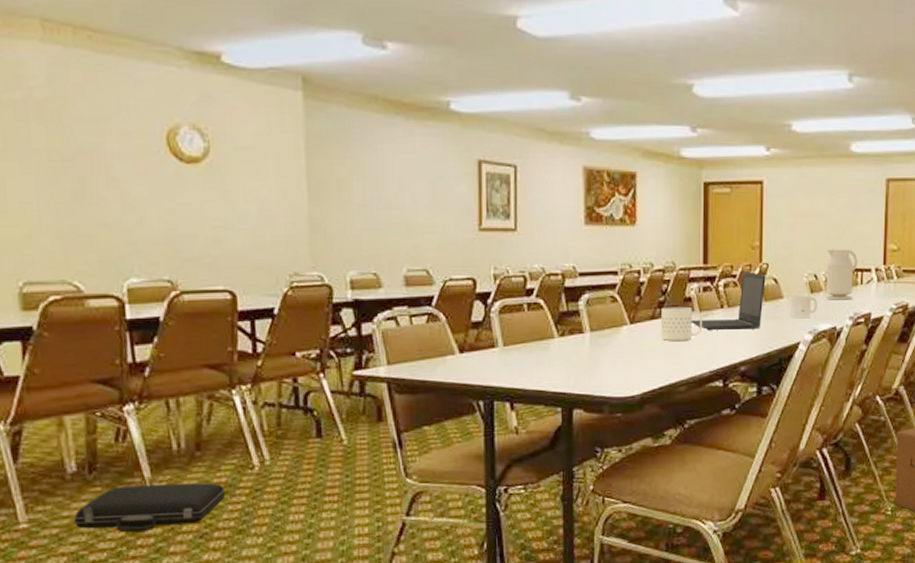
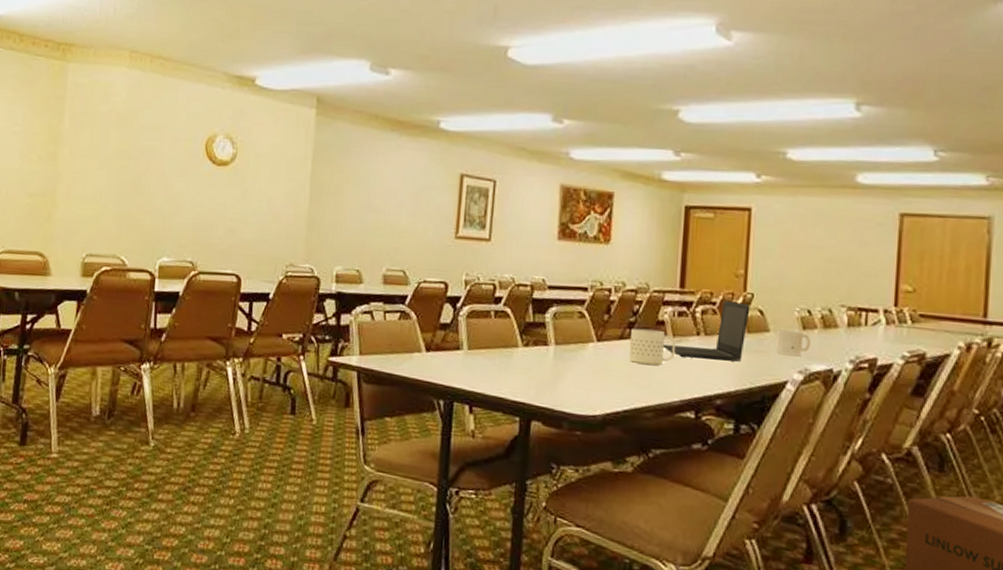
briefcase: present [74,483,226,532] -> none [91,433,210,477]
water jug: present [825,249,858,300] -> none [821,284,862,342]

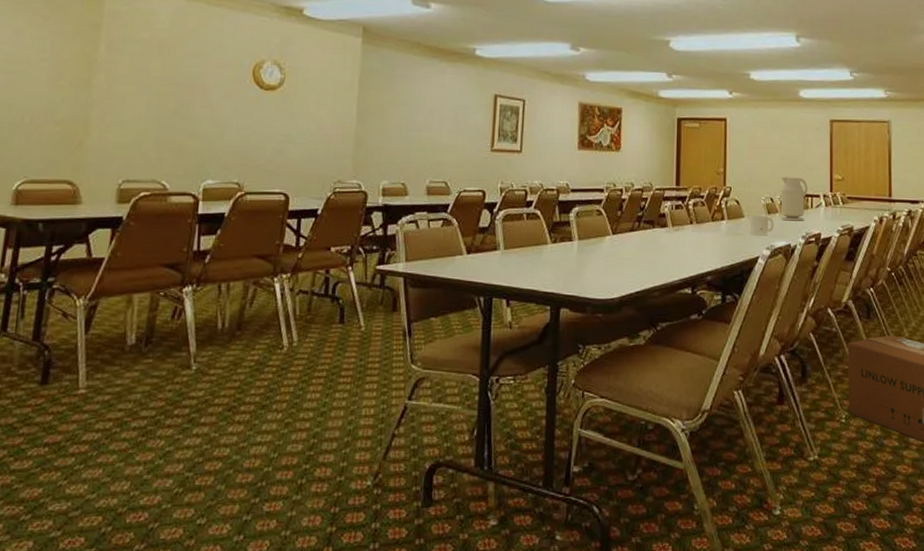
mug: present [629,328,676,365] -> none [639,221,675,251]
laptop: present [662,300,750,362] -> none [664,193,729,244]
water jug: none [821,284,862,342] -> present [781,177,808,221]

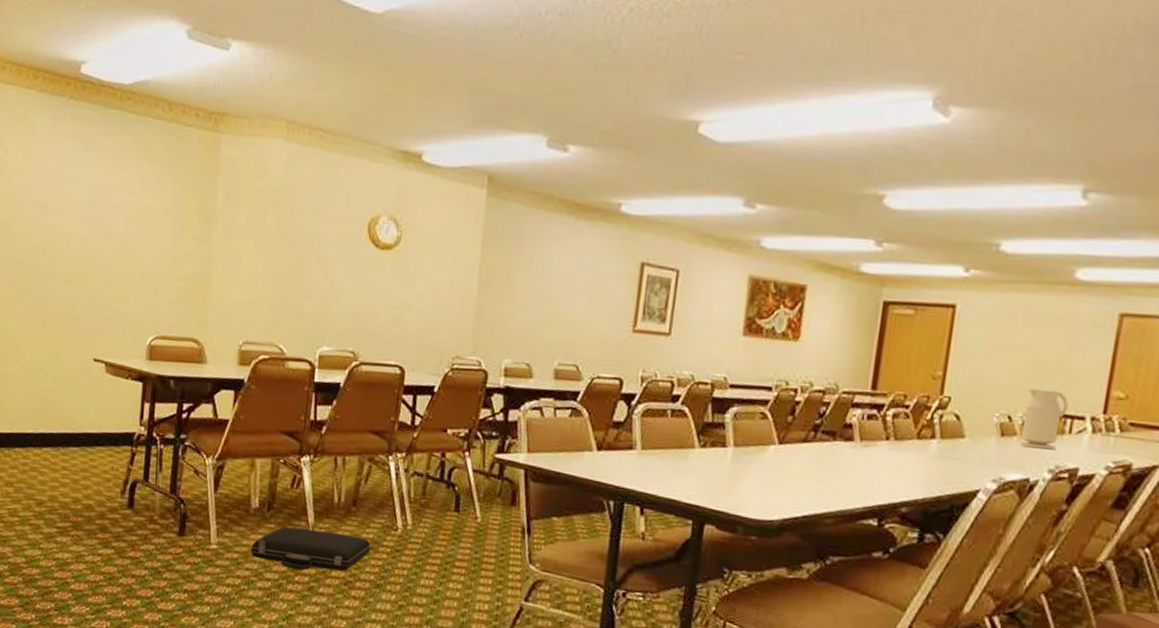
briefcase: none [125,358,257,401] -> present [251,526,371,571]
mug: present [749,215,774,236] -> none [970,435,1009,465]

